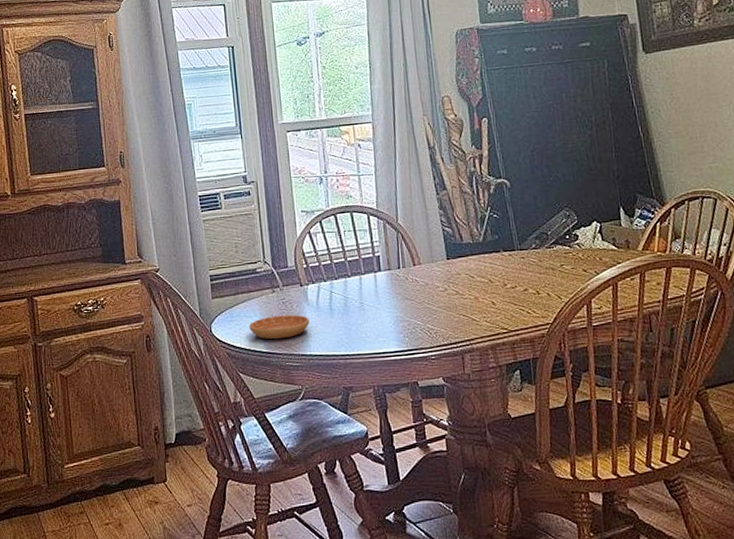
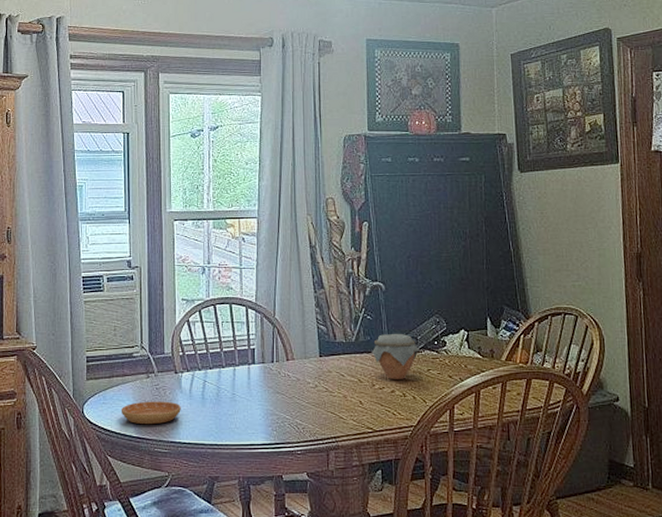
jar: none [501,229,551,278] -> present [372,333,420,379]

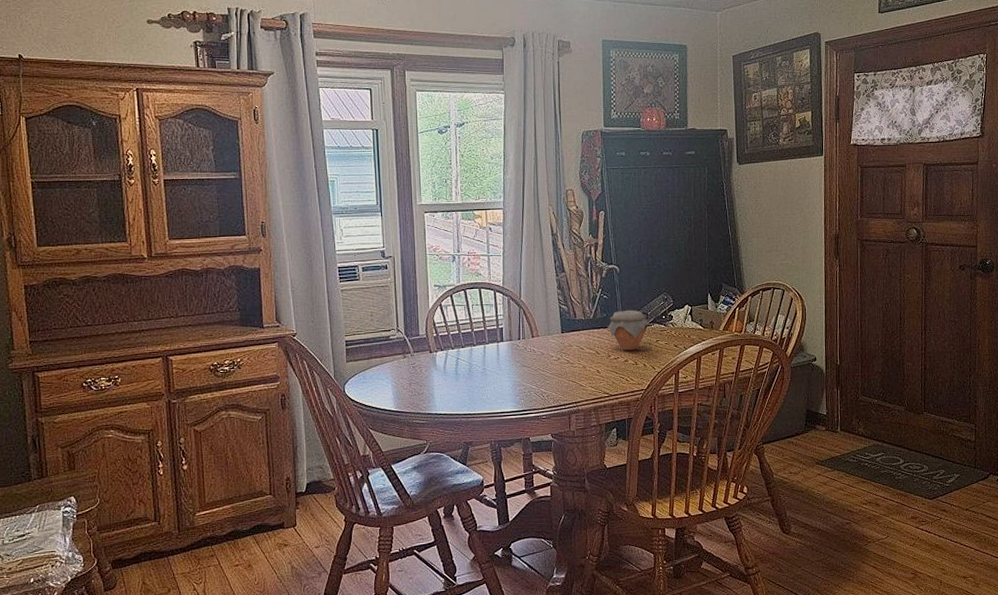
saucer: present [121,401,181,425] -> none [380,378,437,400]

